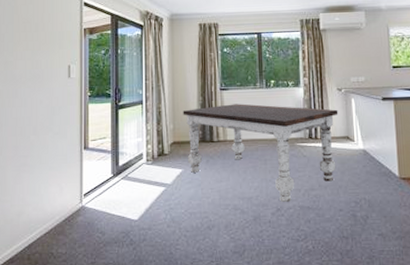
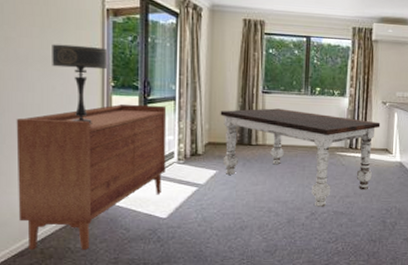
sideboard: none [10,110,136,257] -> present [16,103,167,251]
table lamp: none [40,62,85,132] -> present [52,44,108,124]

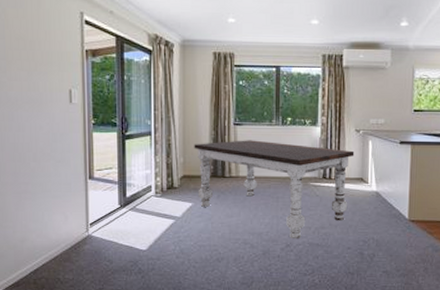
sideboard: present [16,103,167,251] -> none [9,140,144,281]
table lamp: present [52,44,108,124] -> none [38,86,88,161]

